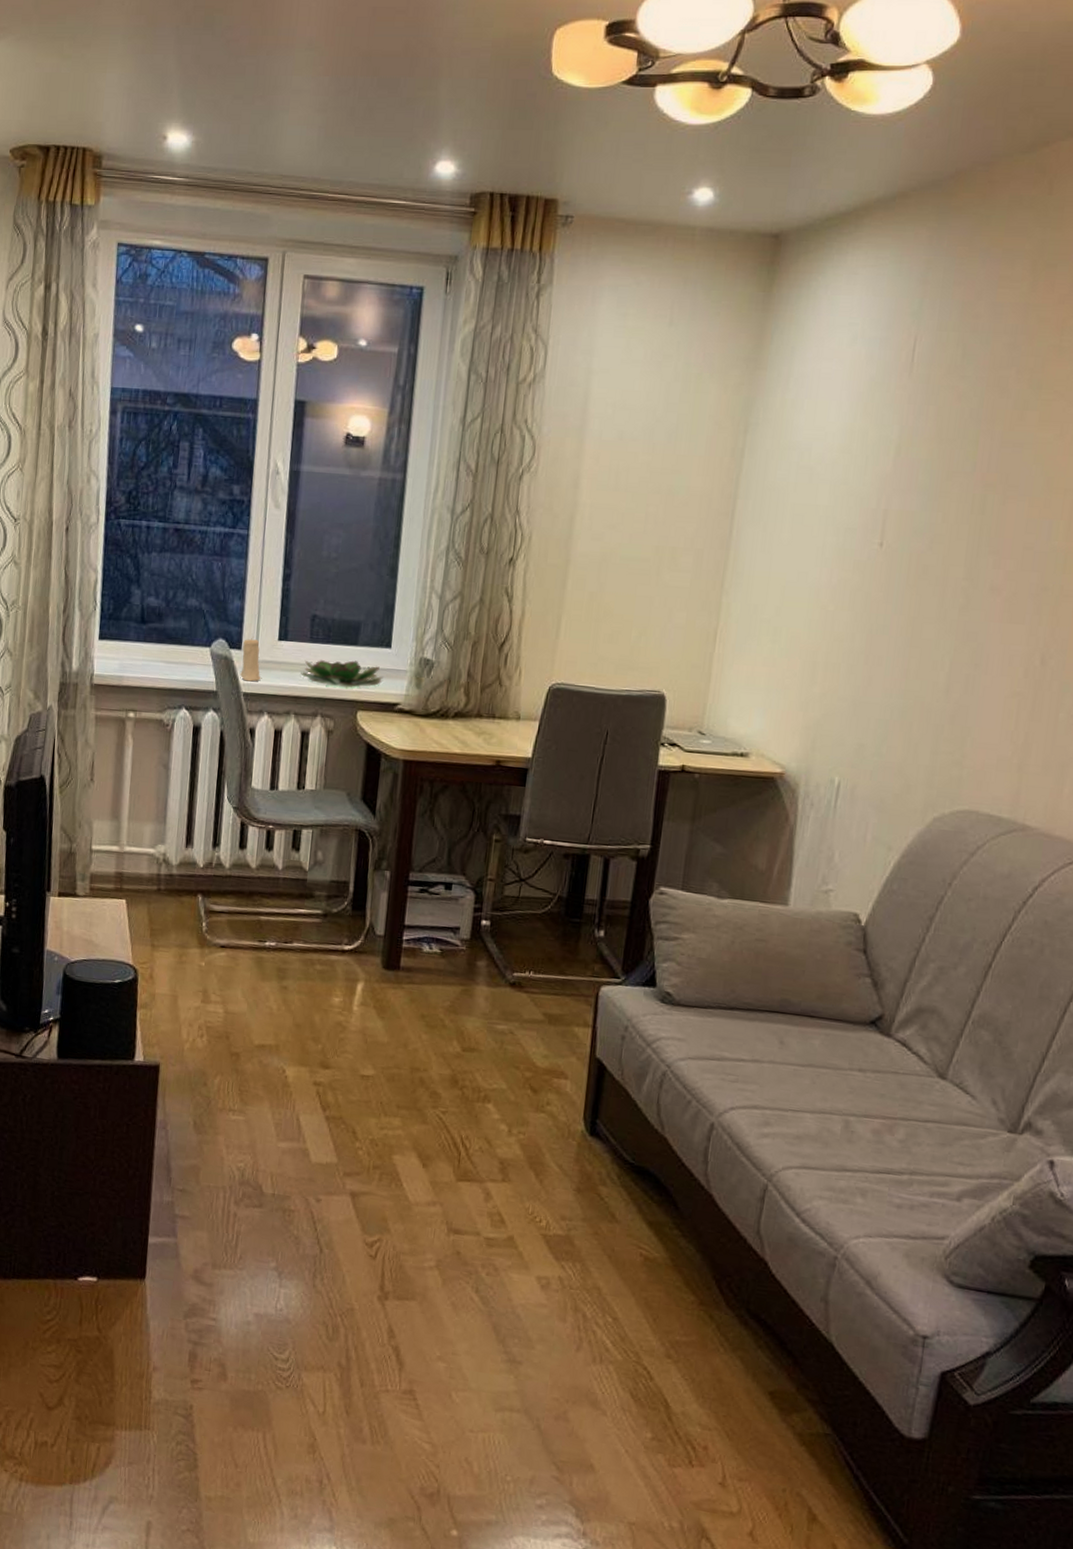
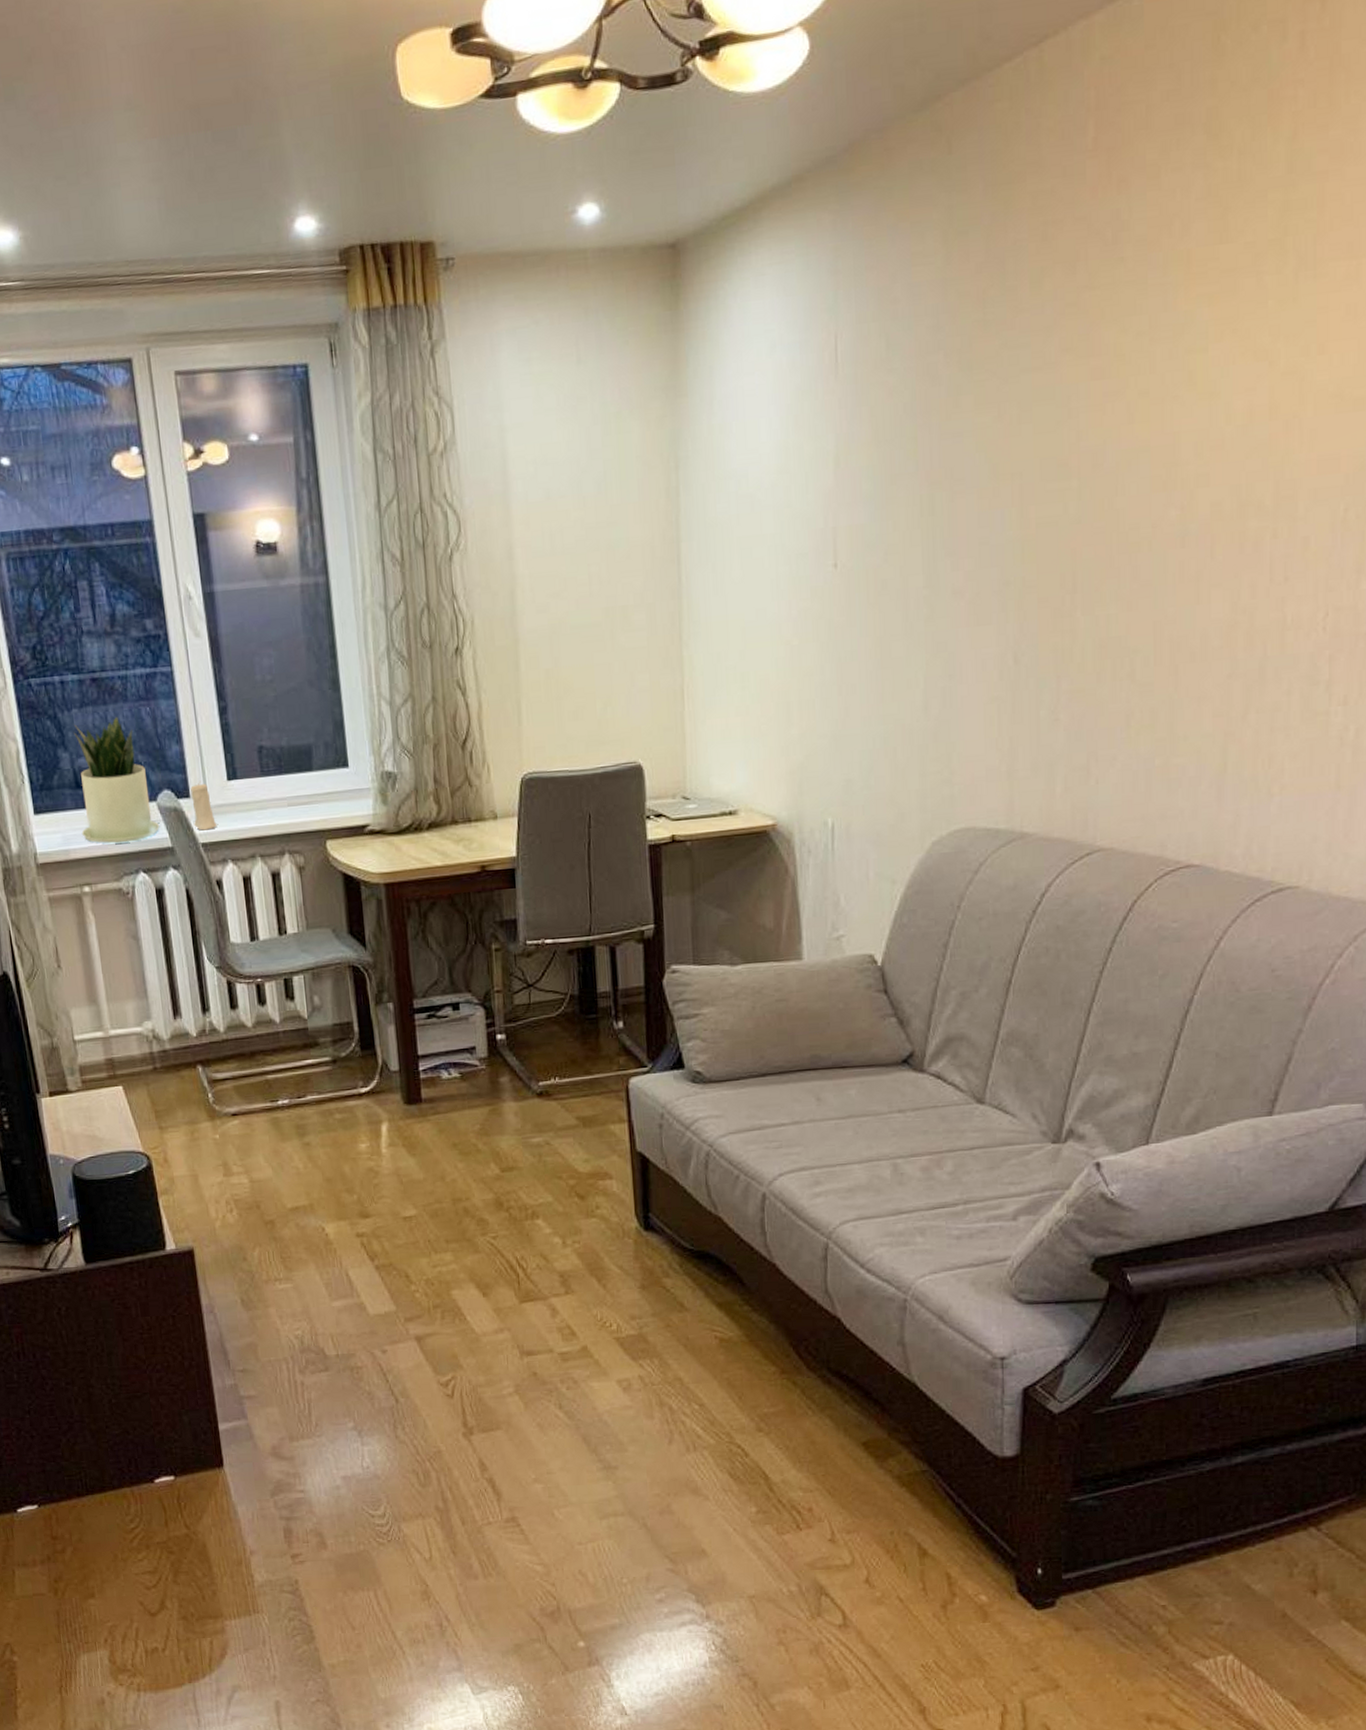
planter: none [137,565,209,680] -> present [74,716,160,844]
succulent plant: present [301,660,383,688] -> none [258,787,347,819]

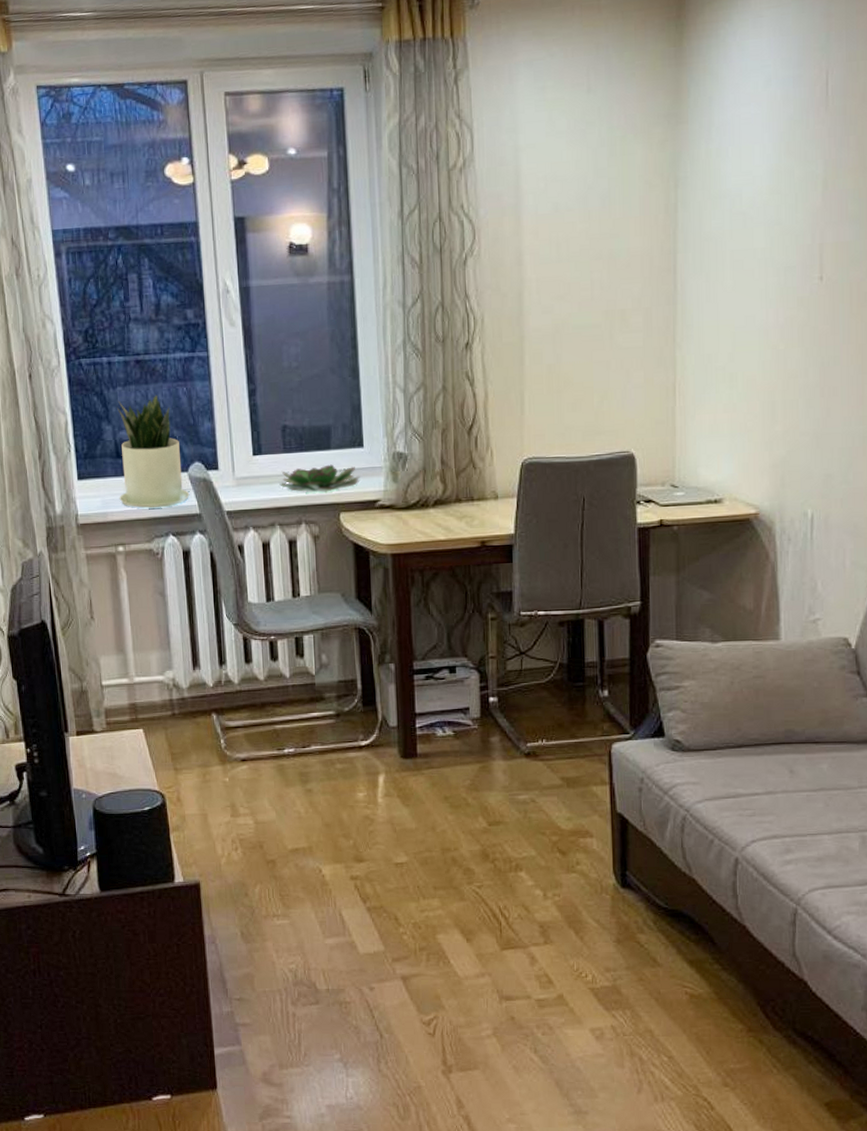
candle: present [191,780,217,831] -> none [219,454,242,500]
succulent plant: none [258,787,347,819] -> present [279,464,360,493]

